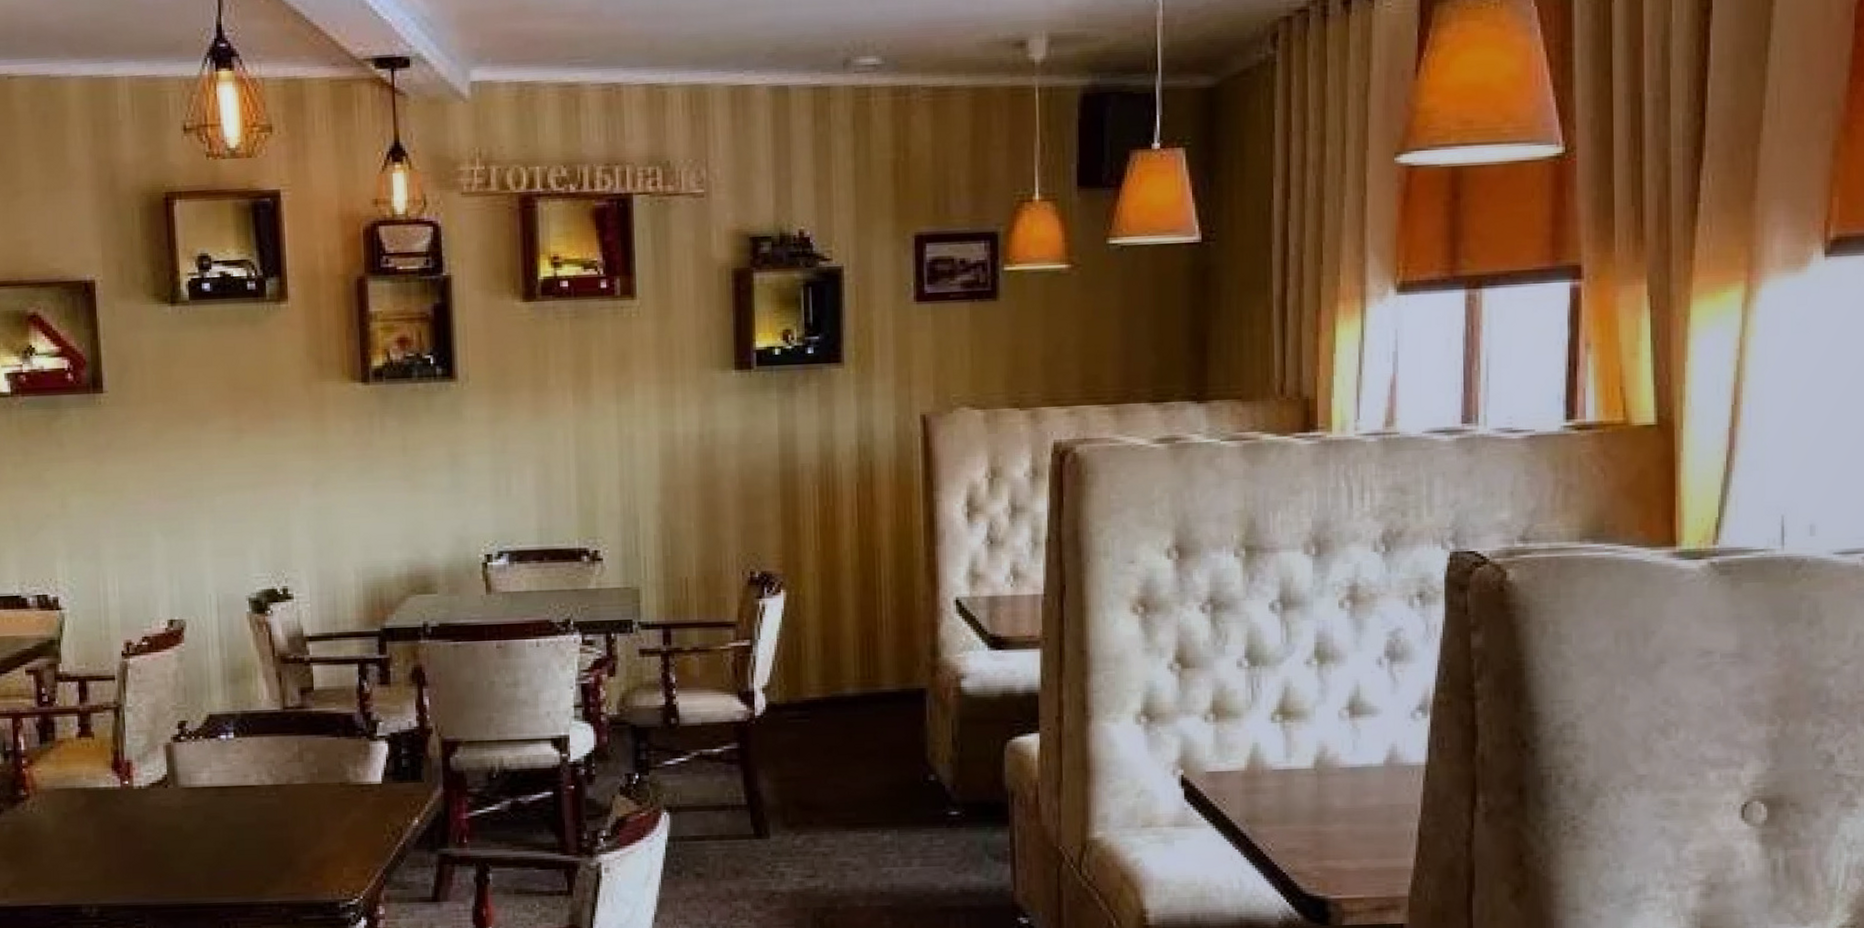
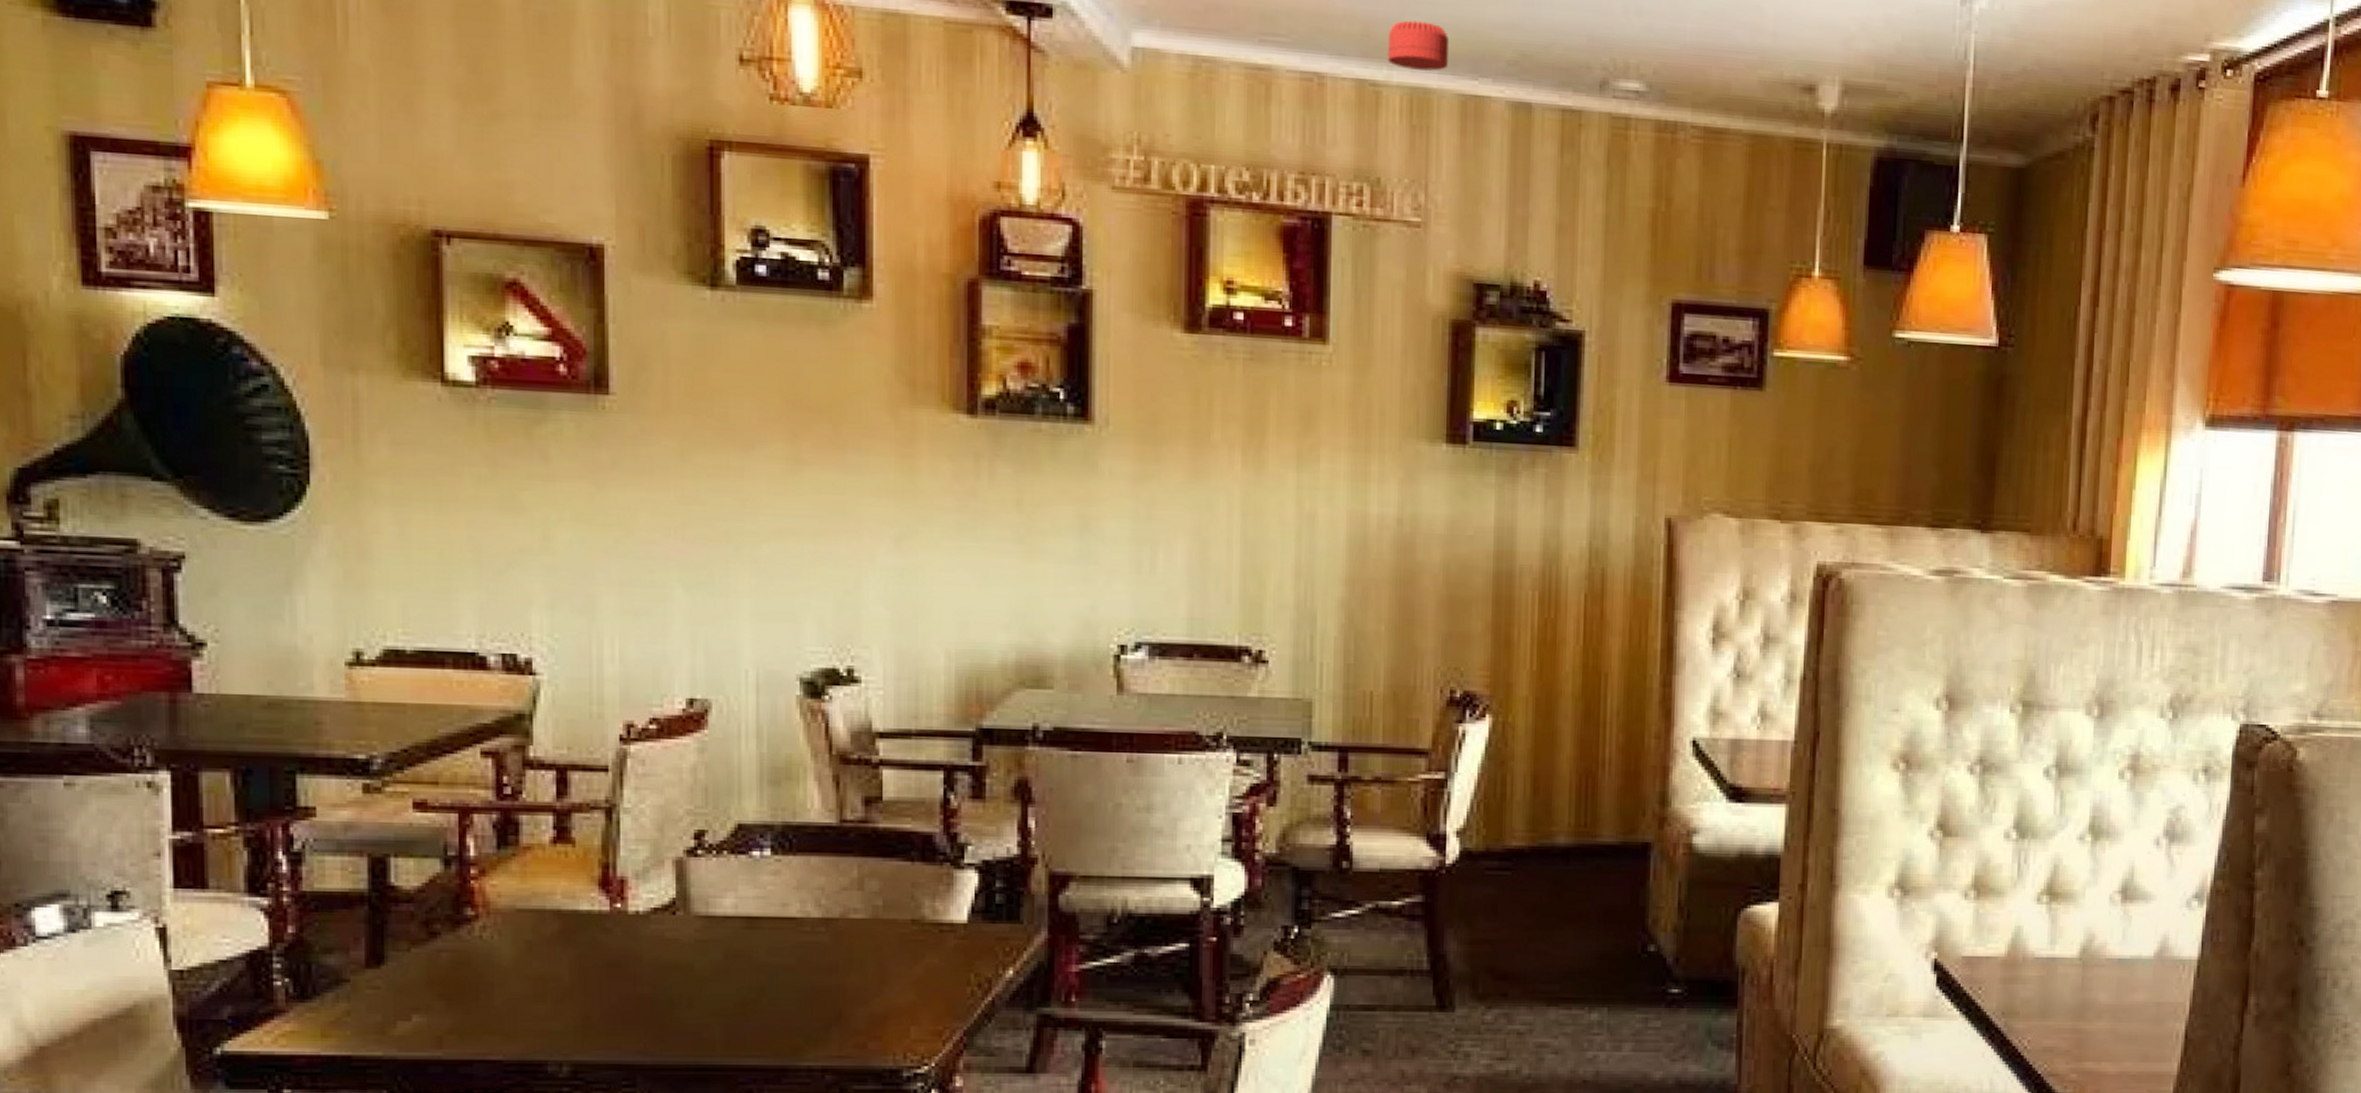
smoke detector: none [669,31,718,71] -> present [1387,20,1448,71]

